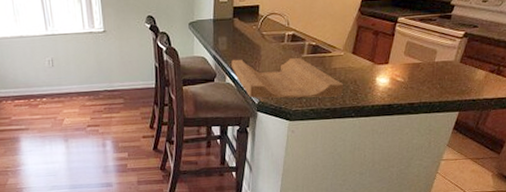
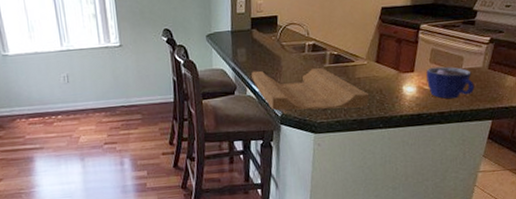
cup: none [400,59,445,91] -> present [426,66,475,99]

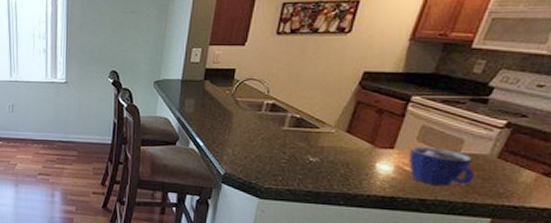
cutting board: present [251,68,370,111] -> none [197,124,333,179]

